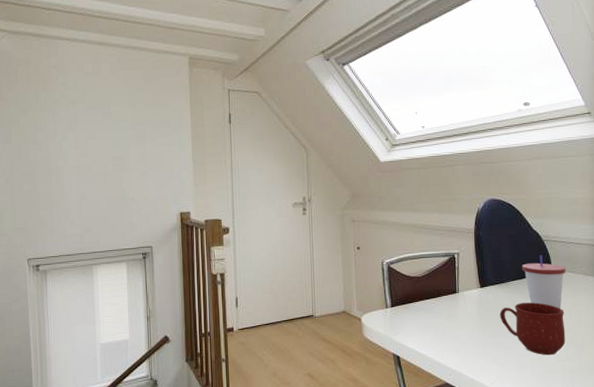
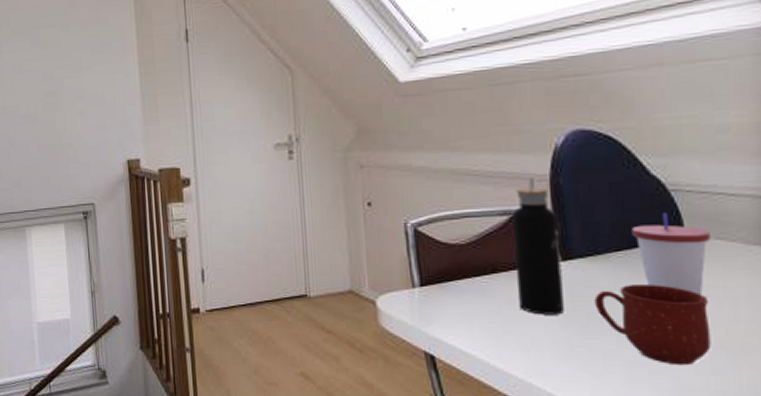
water bottle: none [451,230,481,325] -> present [512,176,564,315]

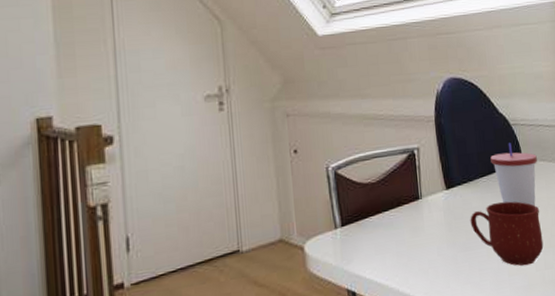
water bottle: present [512,176,564,315] -> none [410,118,450,239]

